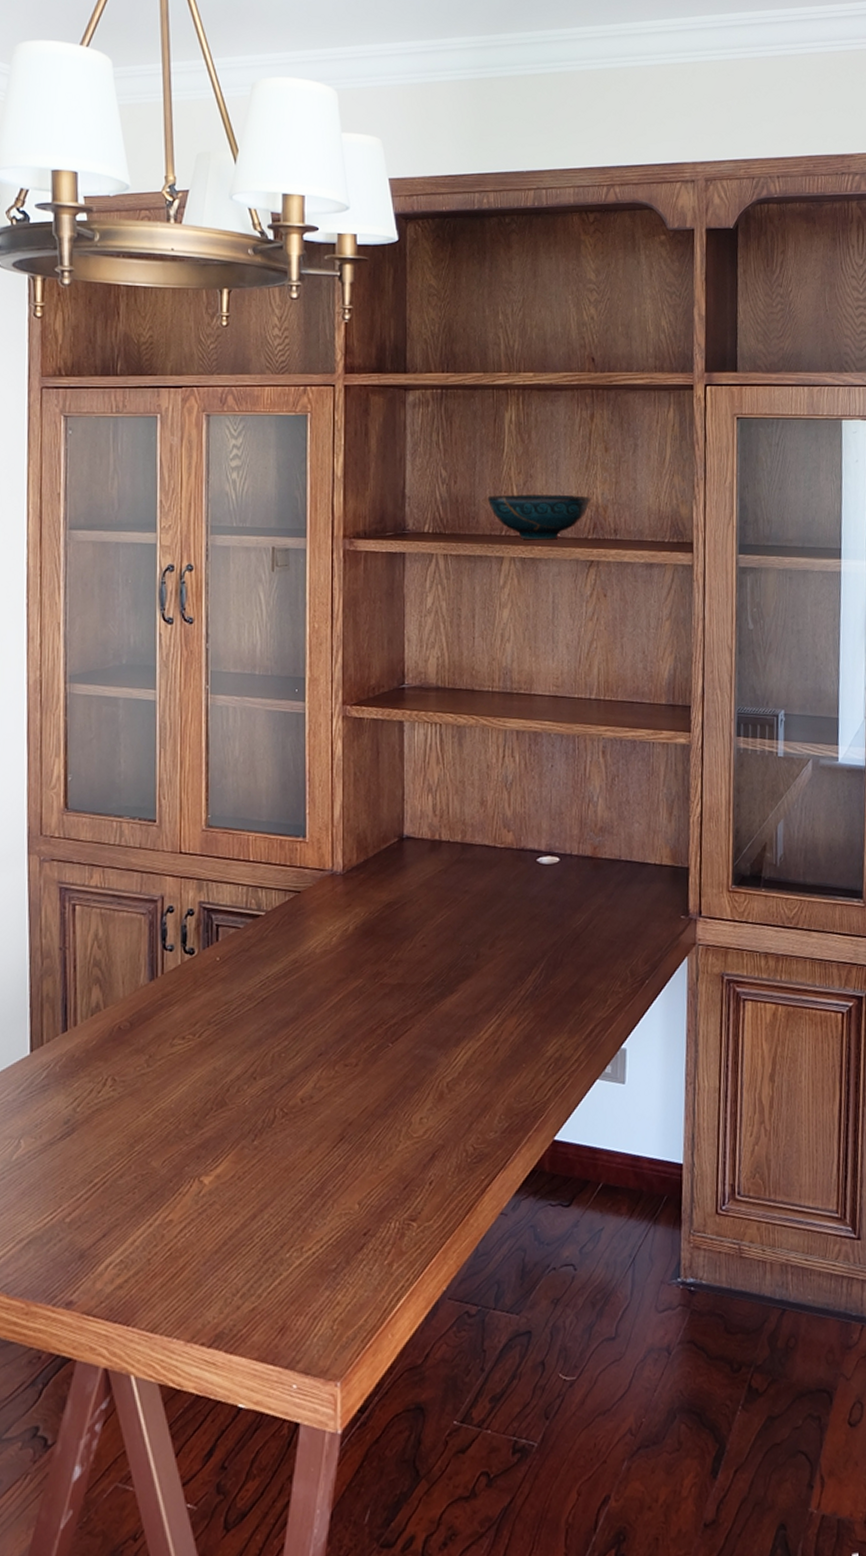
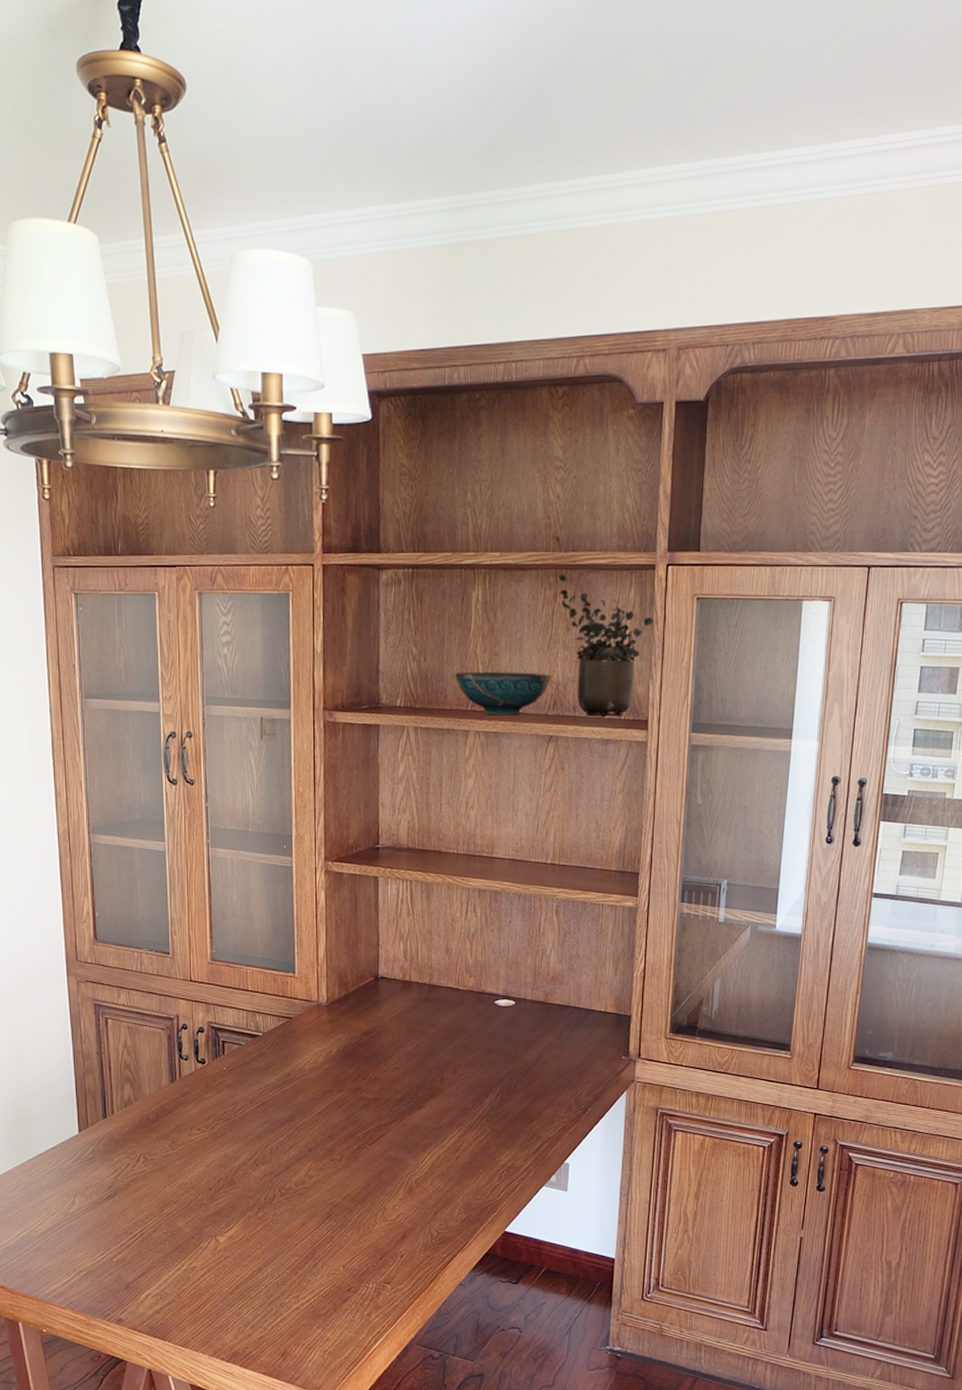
potted plant: none [595,395,694,541] -> present [559,574,653,717]

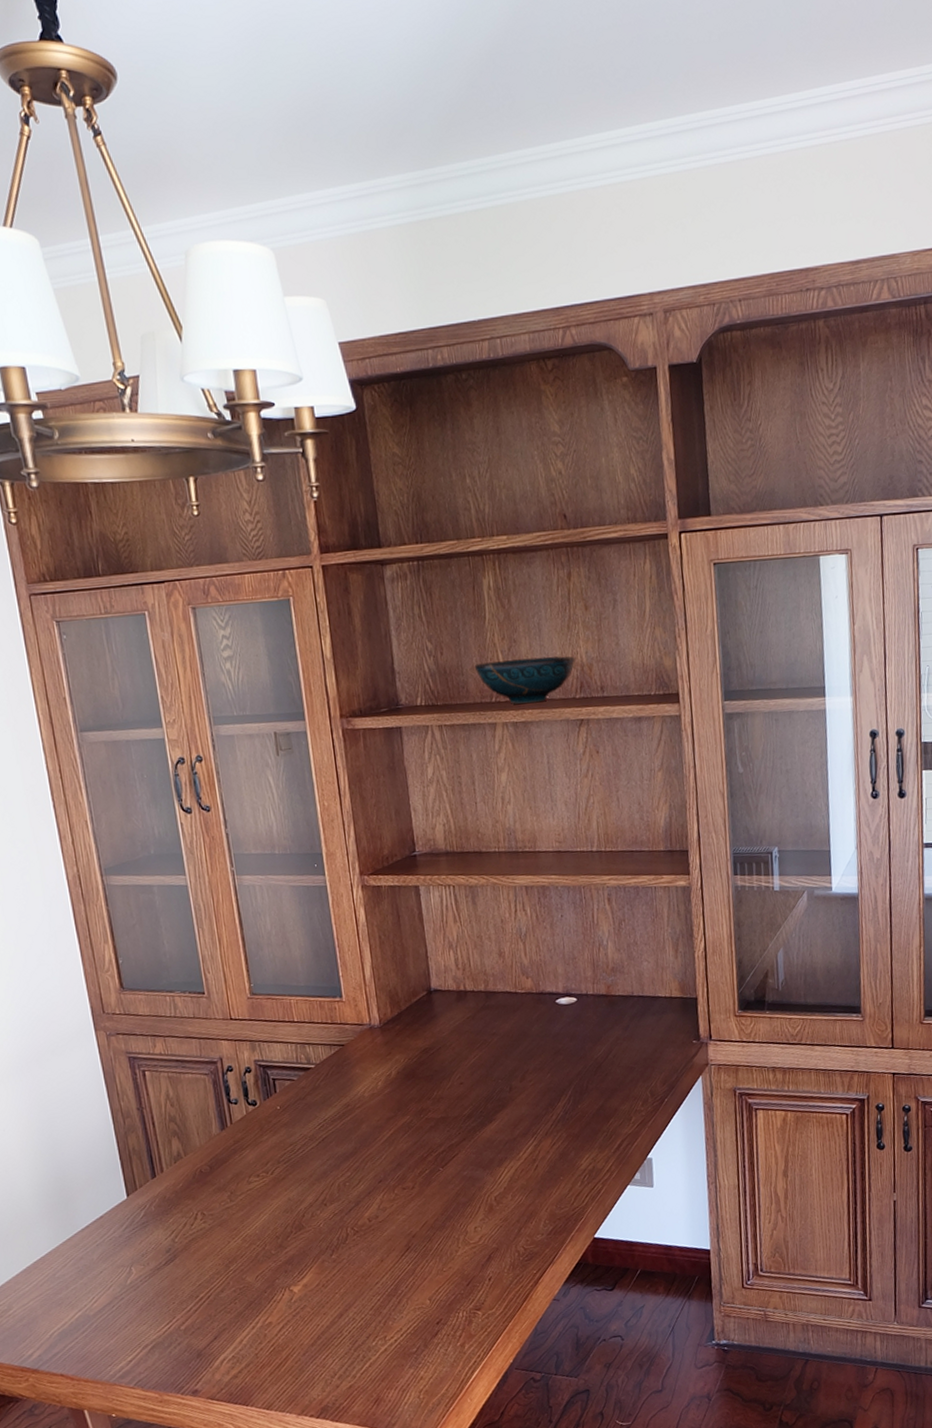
potted plant: present [559,574,653,717] -> none [570,552,673,696]

